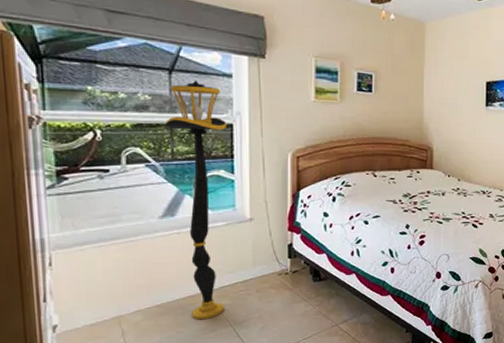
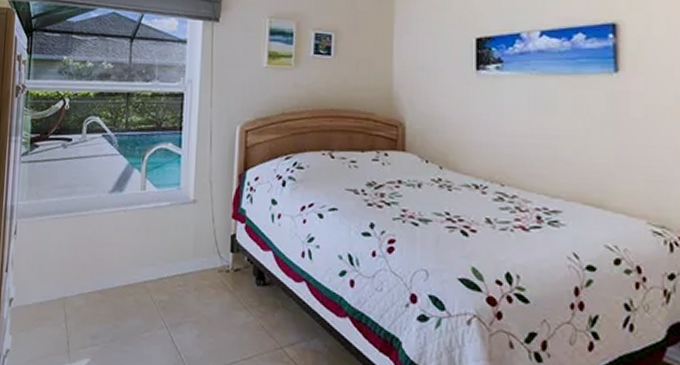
floor lamp: present [165,80,227,320] -> none [123,47,178,315]

